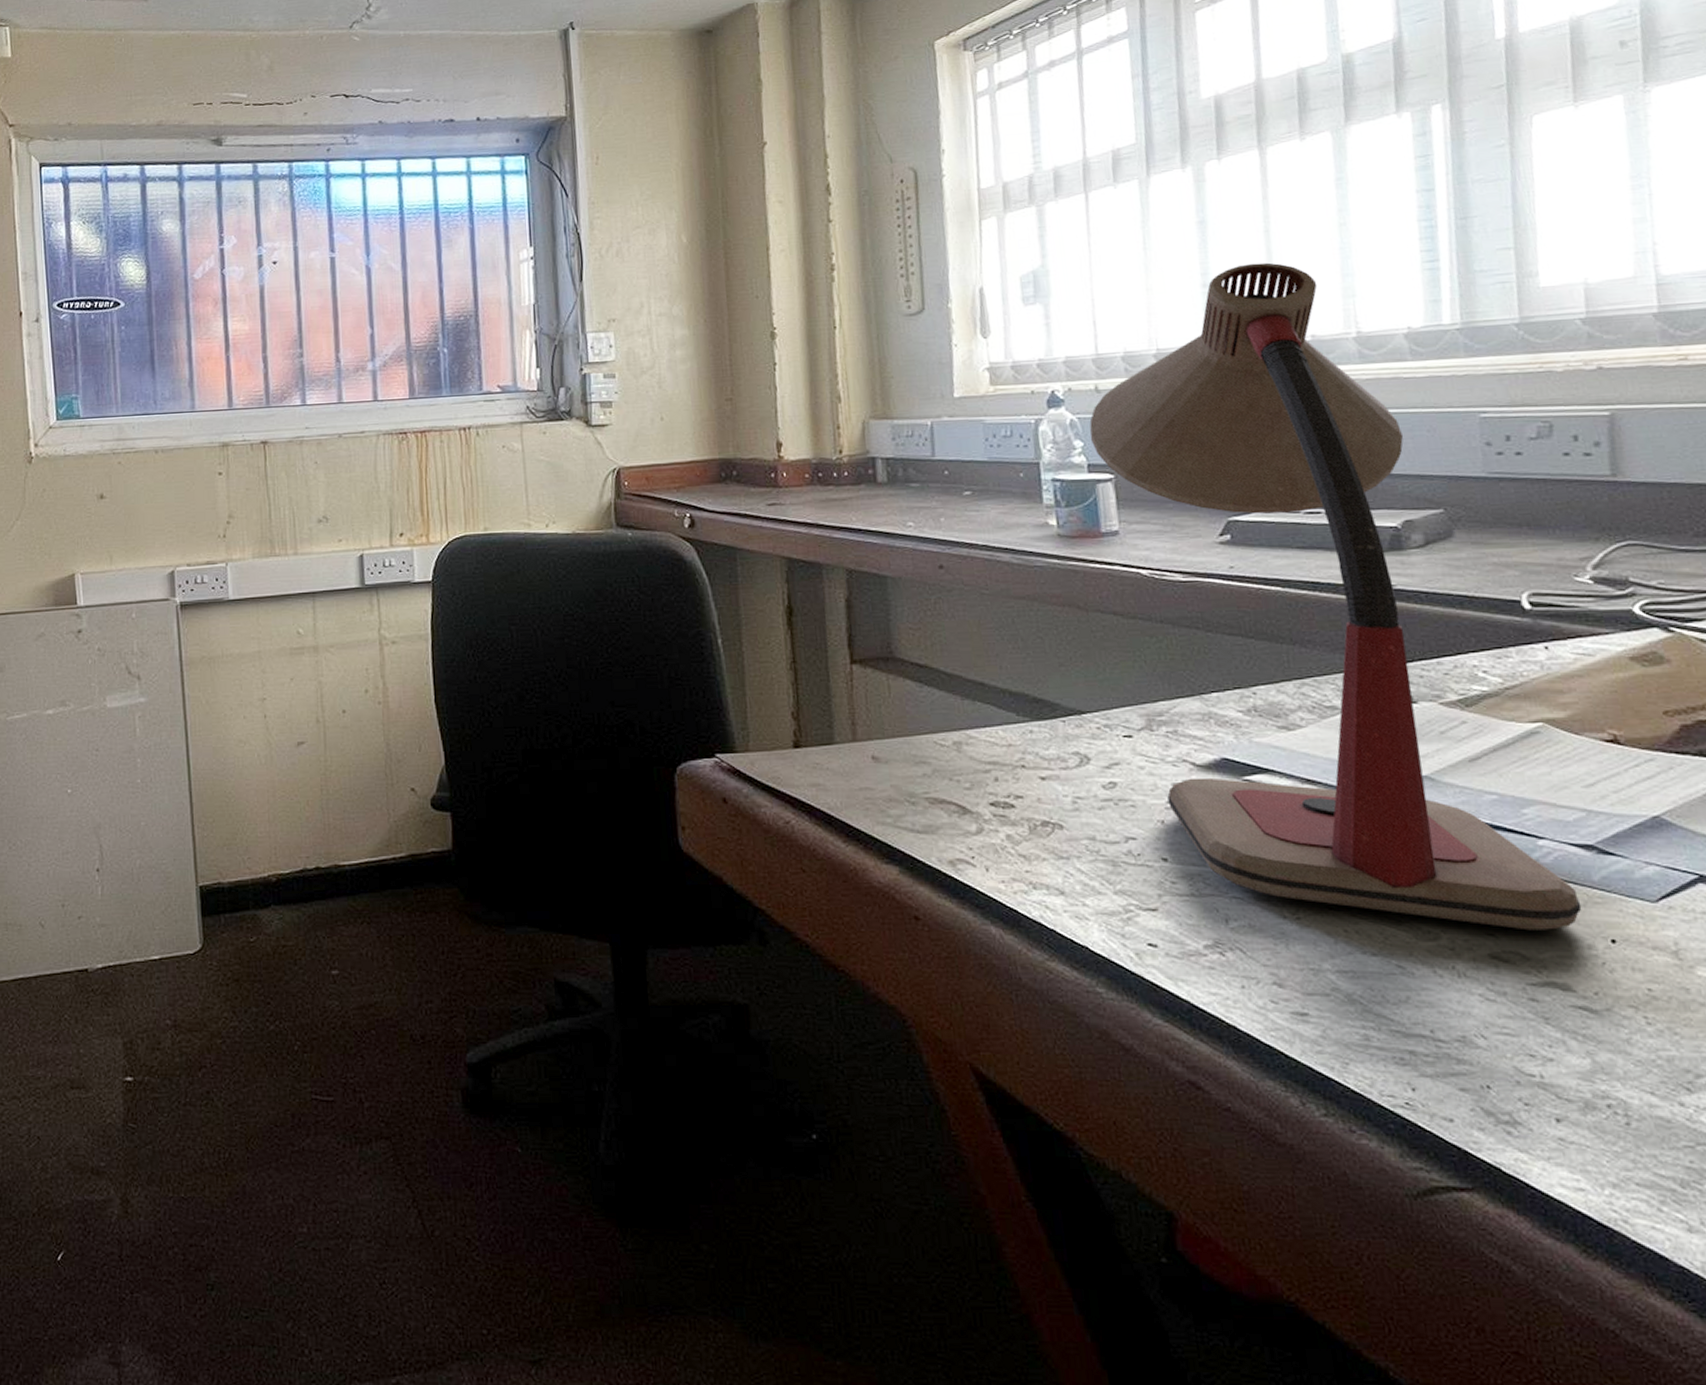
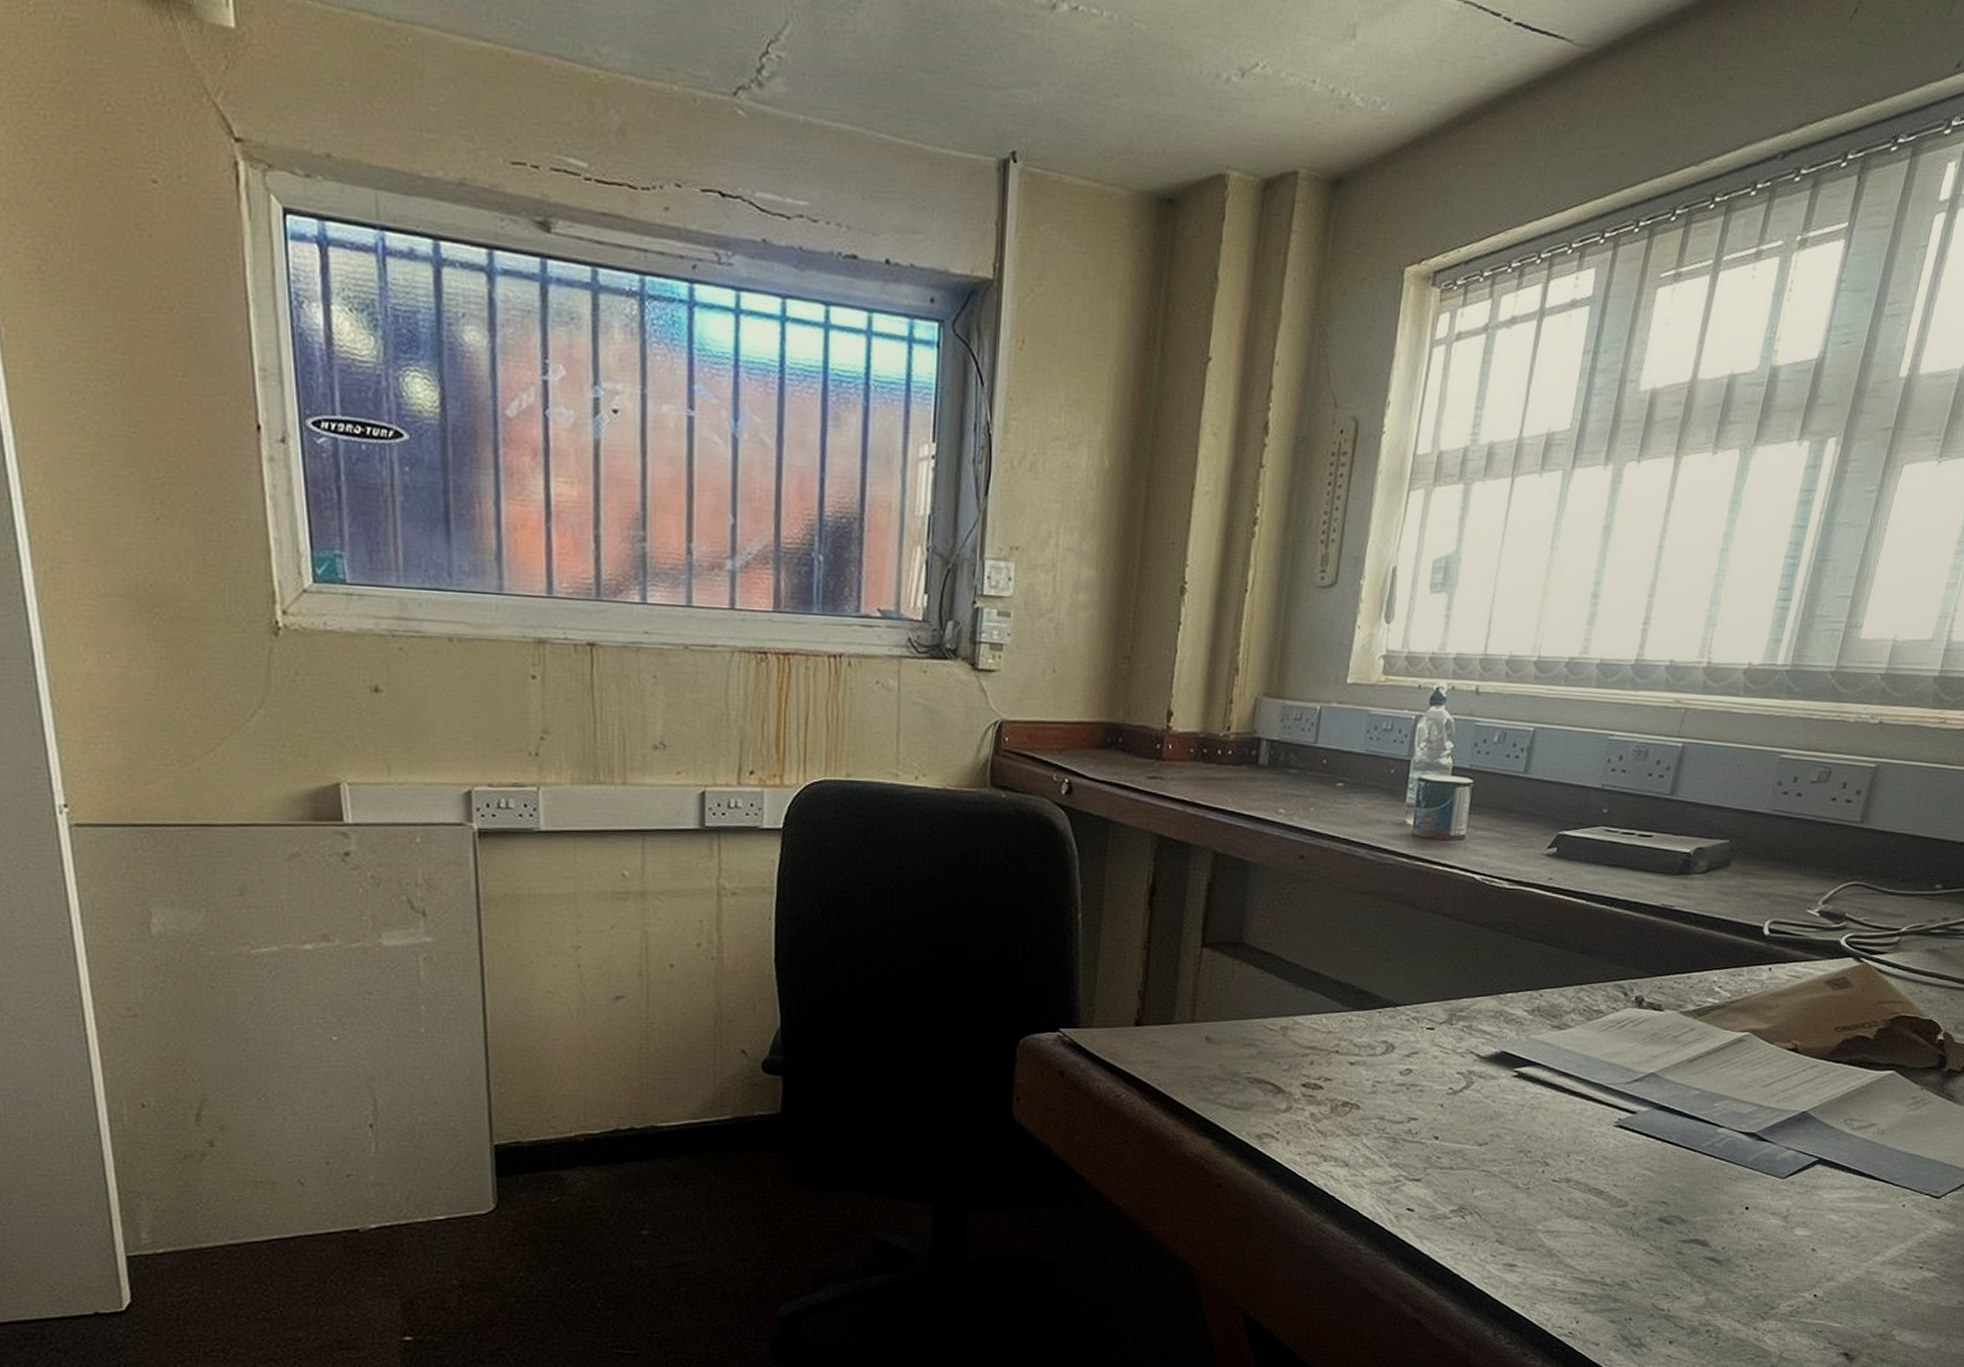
desk lamp: present [1089,262,1582,931] -> none [1450,578,1734,1200]

